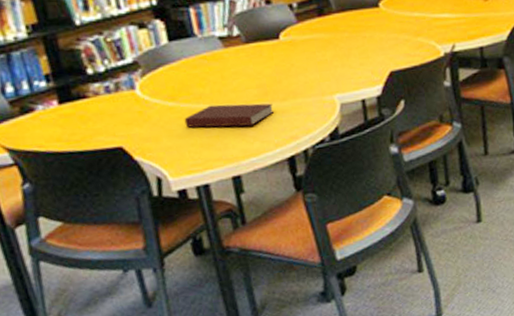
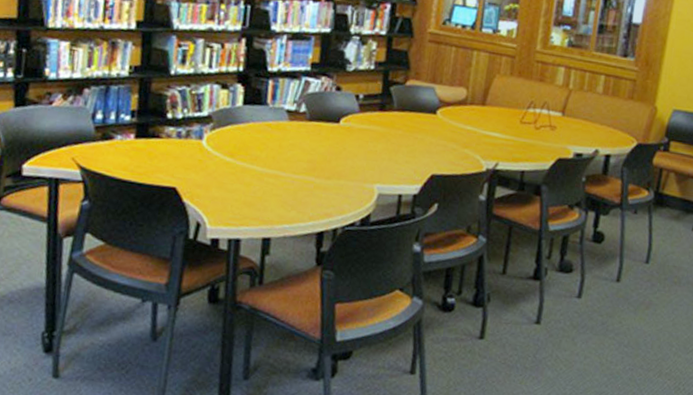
notebook: present [184,103,275,128] -> none [235,168,317,196]

